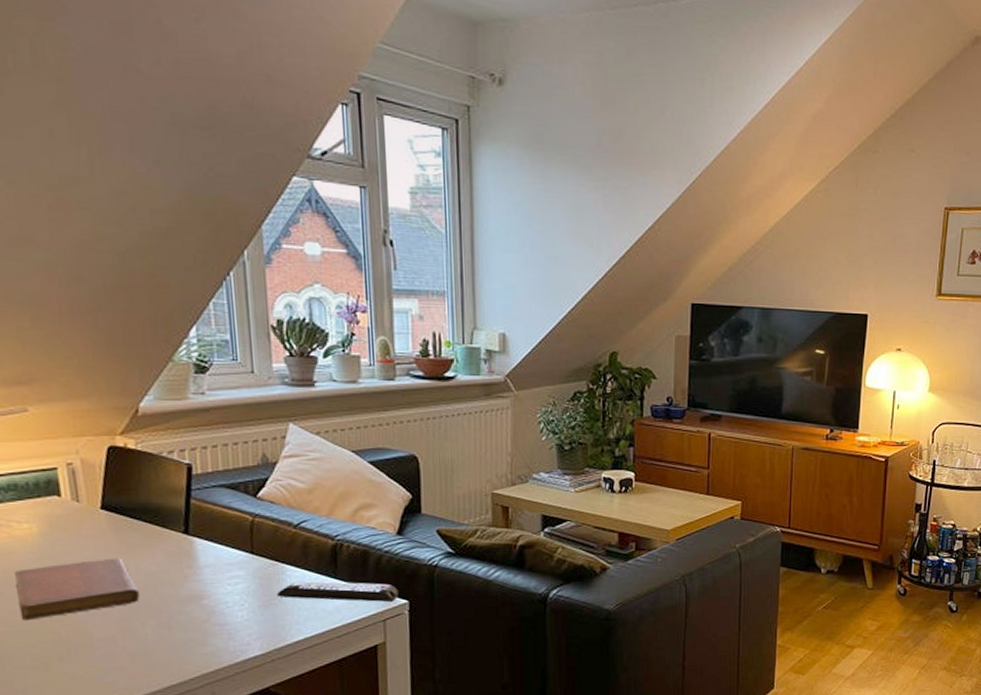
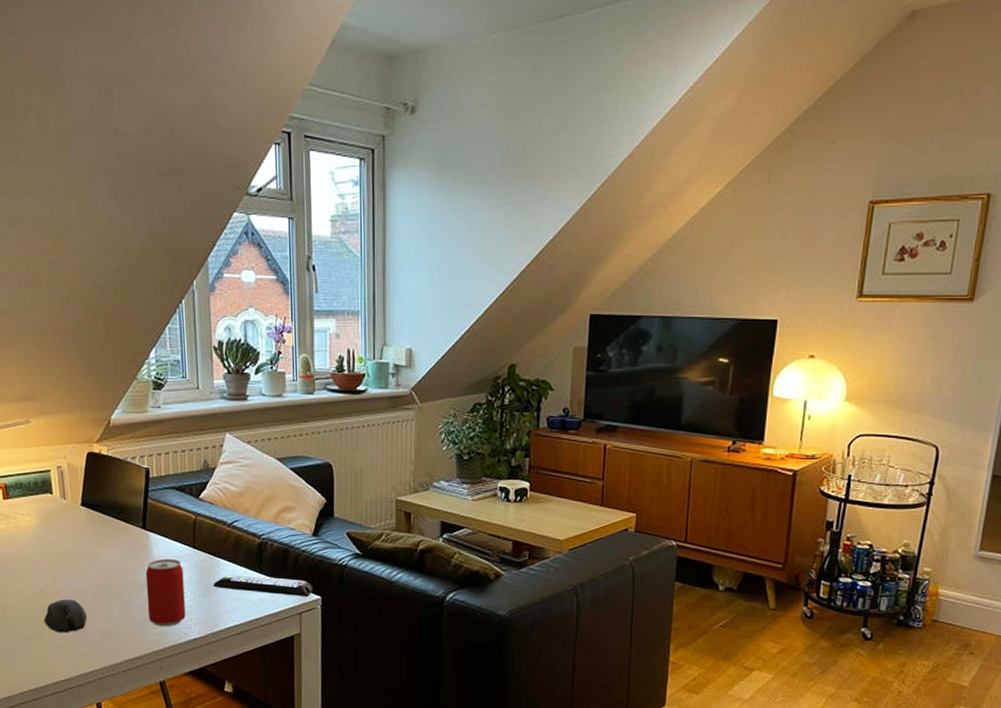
notebook: present [15,558,140,621] -> none [19,547,108,597]
computer mouse: none [52,620,113,662] -> present [44,599,88,633]
beer can: none [189,566,243,646] -> present [145,558,186,627]

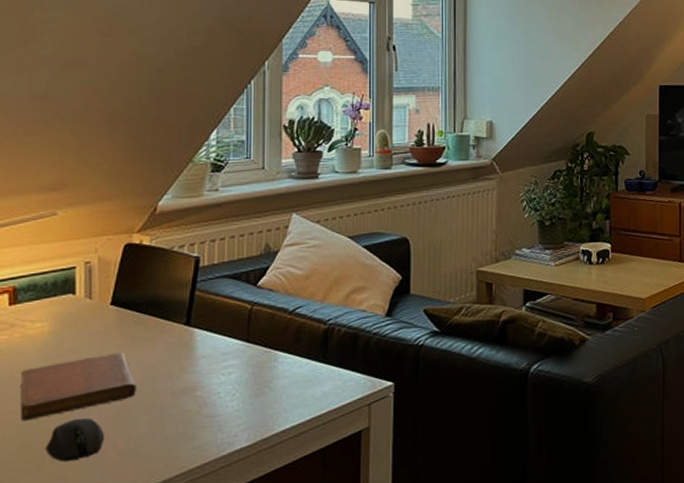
notebook: none [19,547,108,597] -> present [20,352,137,422]
beer can: present [145,558,186,627] -> none [184,356,233,439]
remote control: present [213,574,312,598] -> none [268,366,384,386]

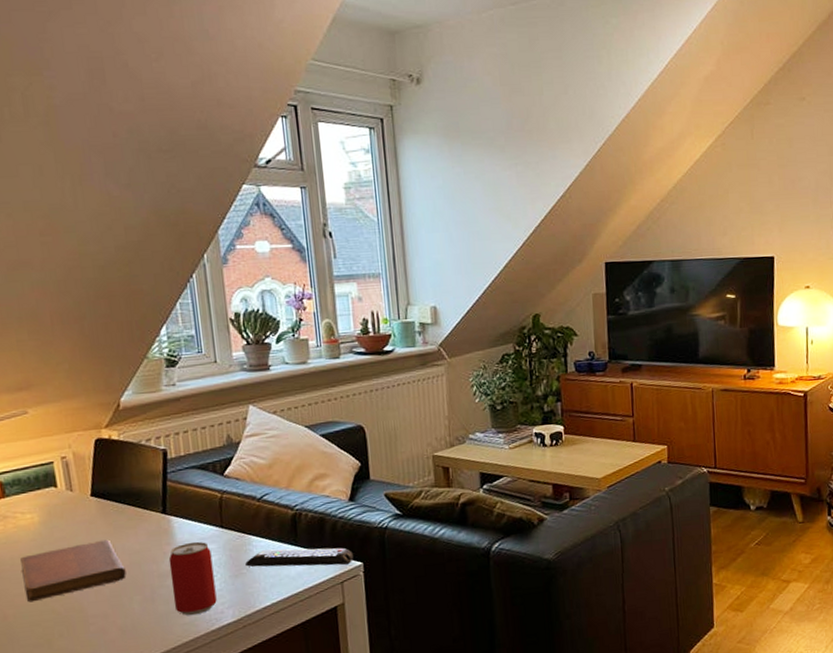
computer mouse: present [46,417,106,462] -> none [53,598,105,638]
beer can: none [184,356,233,439] -> present [168,541,217,616]
remote control: none [268,366,384,386] -> present [245,548,353,567]

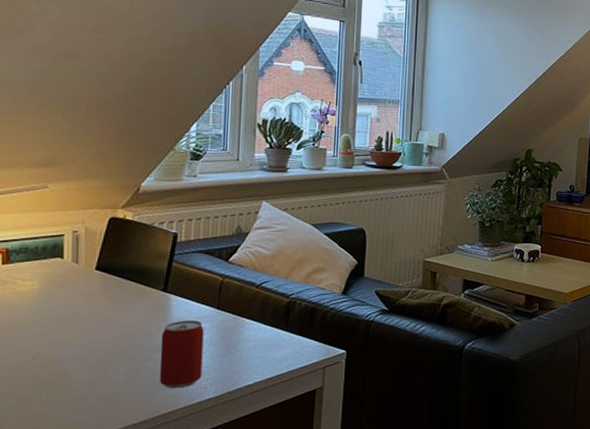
notebook: present [20,539,127,603] -> none [10,311,117,365]
remote control: present [245,548,353,567] -> none [235,332,338,352]

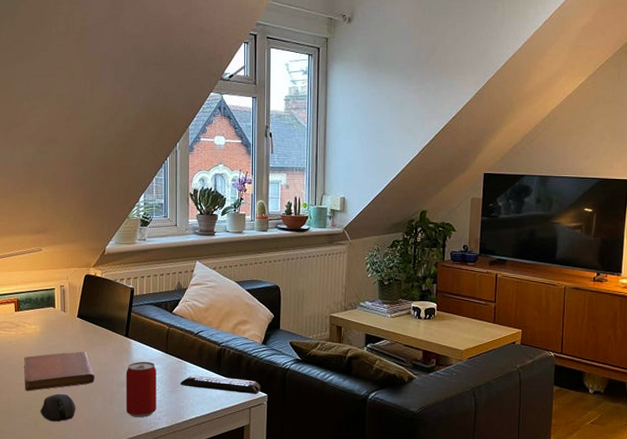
notebook: none [10,311,117,365] -> present [24,351,95,392]
computer mouse: none [34,365,88,402] -> present [41,393,76,422]
remote control: none [235,332,338,352] -> present [180,375,261,395]

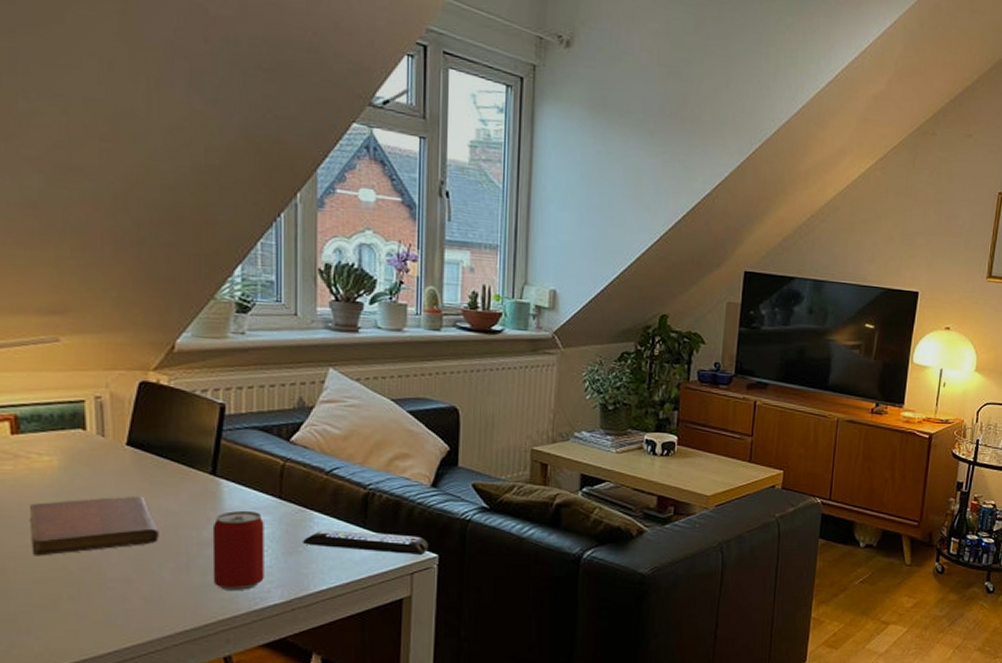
computer mouse: present [41,393,76,422] -> none [63,558,127,601]

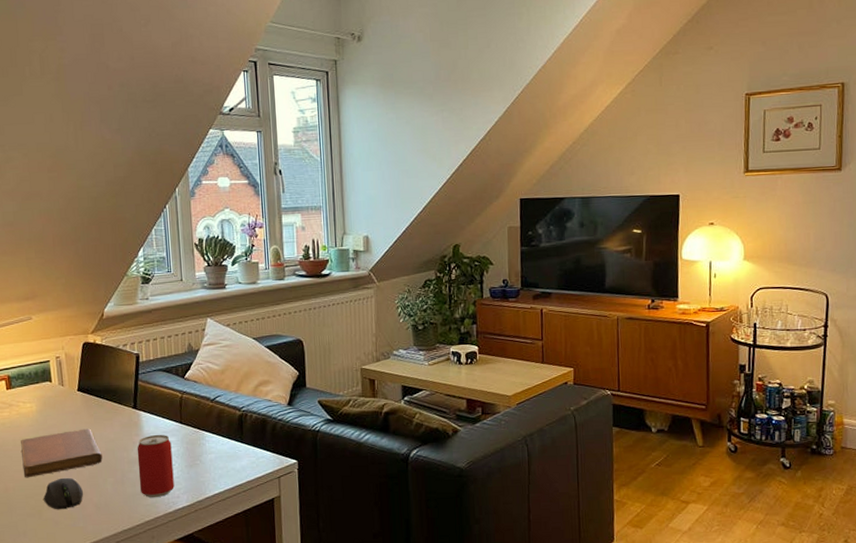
computer mouse: none [63,558,127,601] -> present [44,477,84,510]
remote control: present [303,529,428,556] -> none [199,444,290,462]

